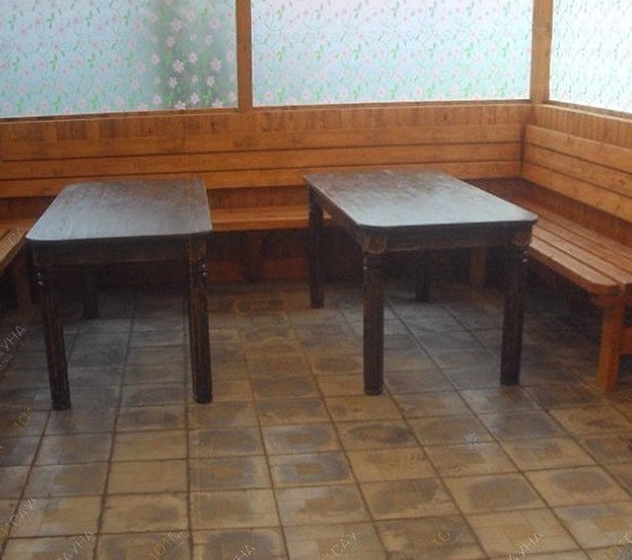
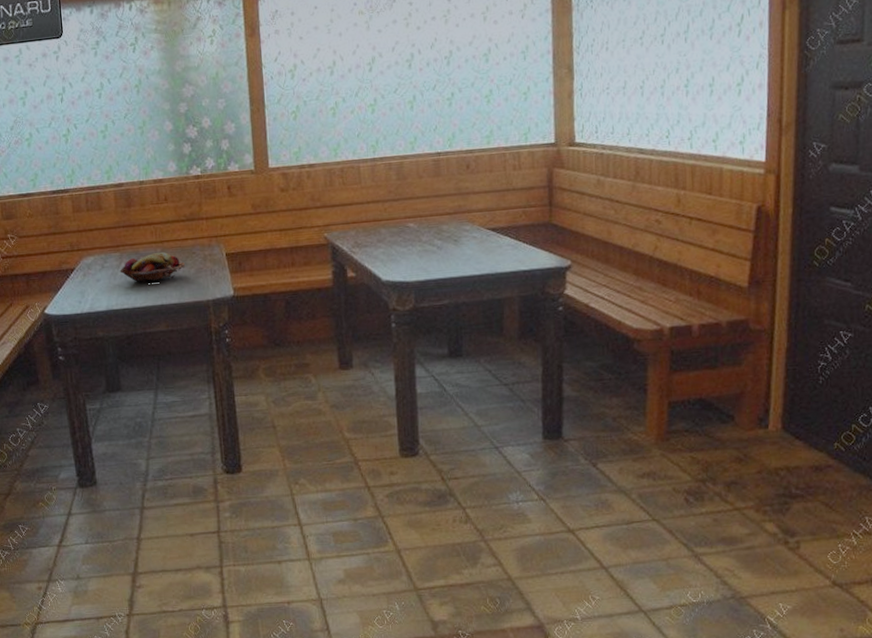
fruit basket: none [101,184,166,213] -> present [120,252,185,283]

